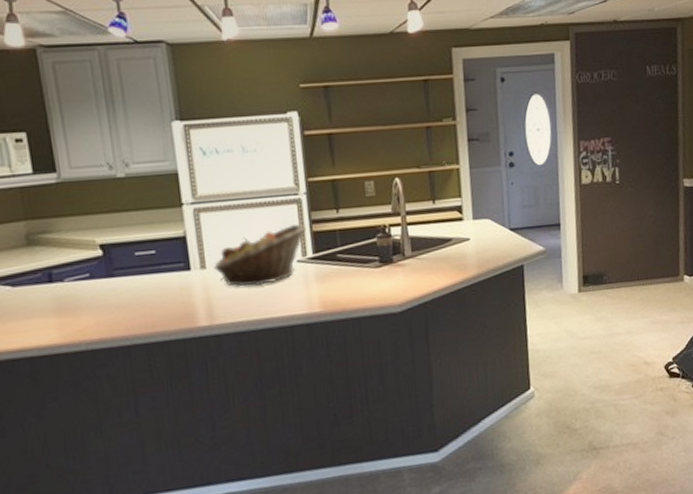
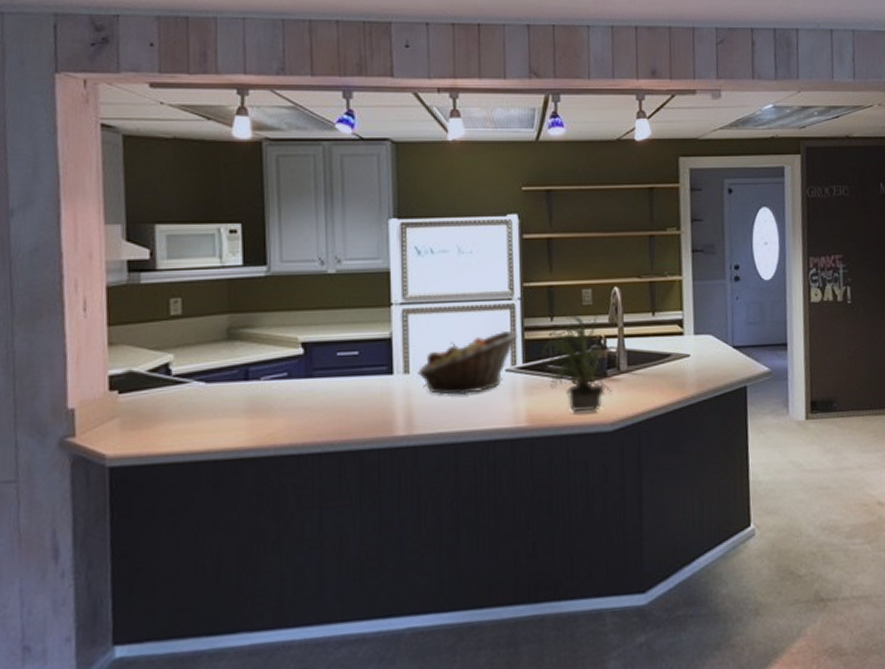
potted plant: none [330,200,398,297] -> present [541,310,612,413]

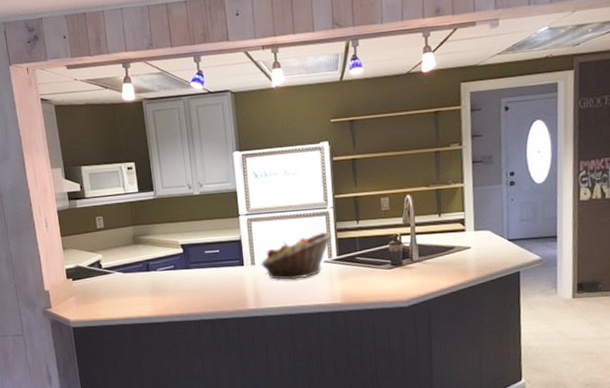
potted plant: present [541,310,612,413] -> none [350,214,407,293]

